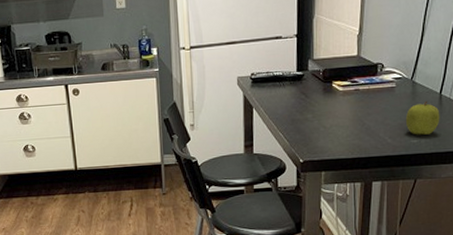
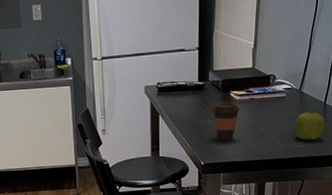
coffee cup: none [311,94,344,137] -> present [211,102,241,141]

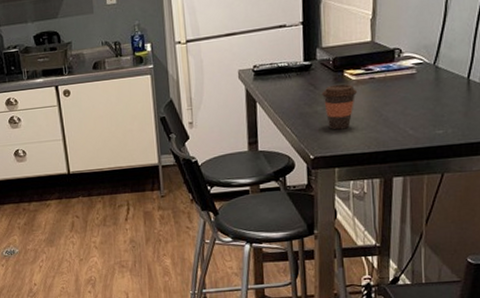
fruit: present [294,109,325,140] -> none [428,87,469,125]

